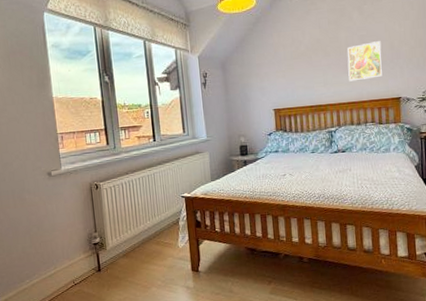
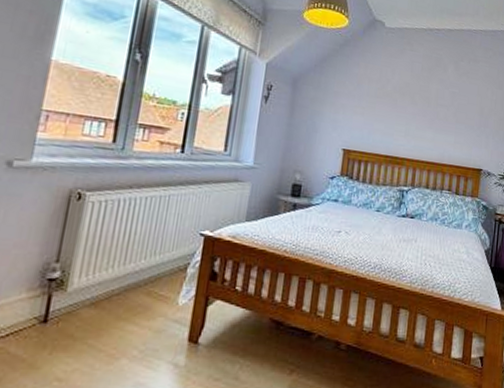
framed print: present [347,41,382,82] -> none [432,100,472,142]

